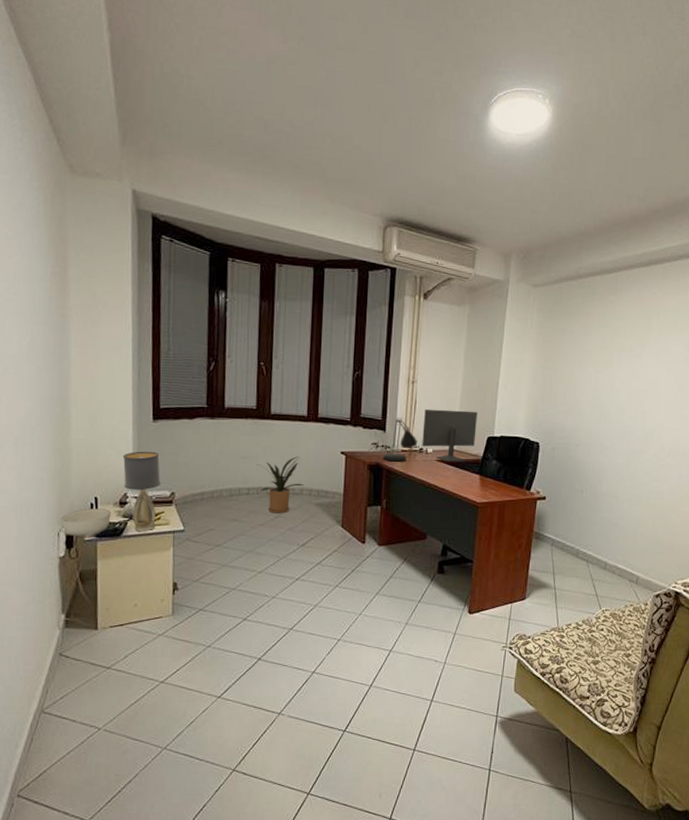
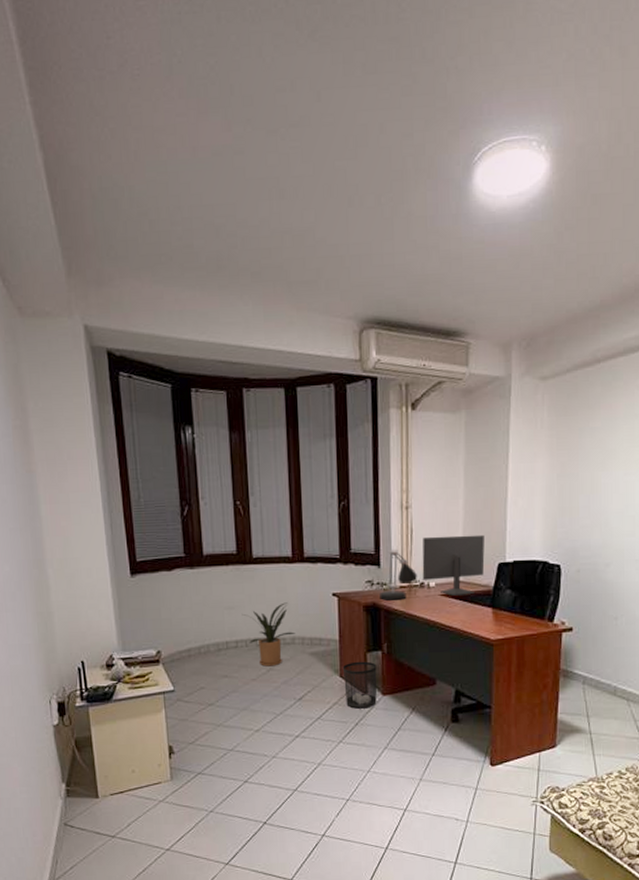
bowl: present [61,508,111,538] -> none [51,673,100,705]
table lamp: present [122,451,161,532] -> none [104,609,146,695]
waste bin: none [344,514,375,557] -> present [342,661,377,709]

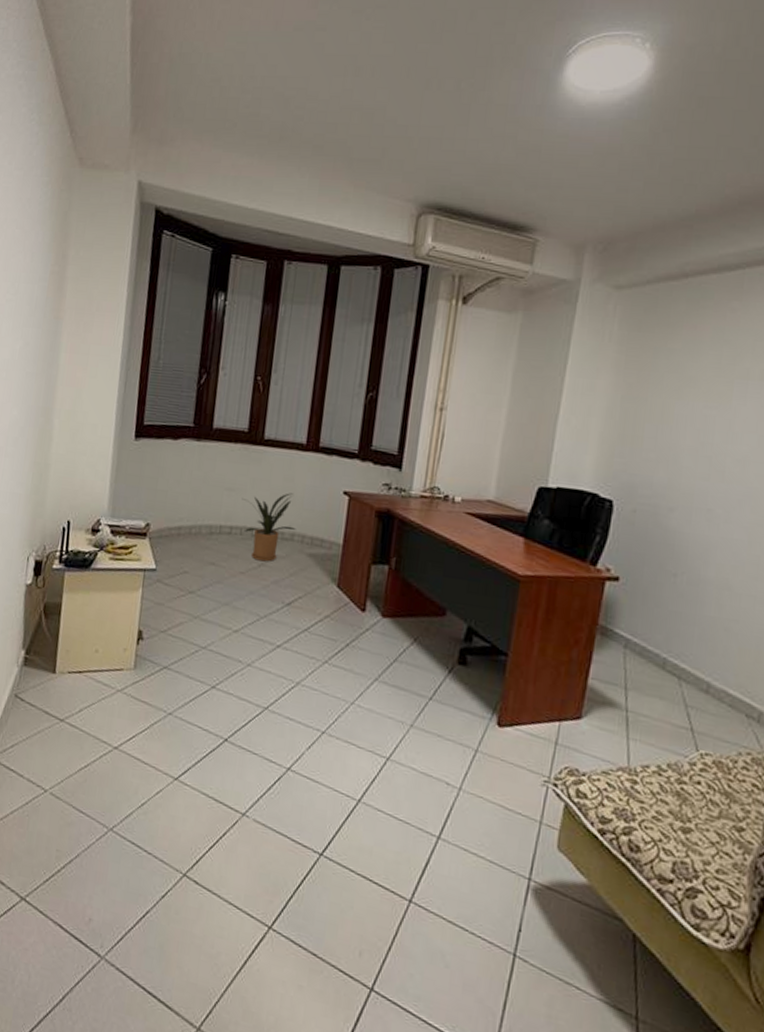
waste bin: present [342,661,377,709] -> none [339,572,381,629]
desk lamp: present [380,549,418,600] -> none [396,452,443,512]
computer monitor: present [422,534,485,596] -> none [447,444,526,518]

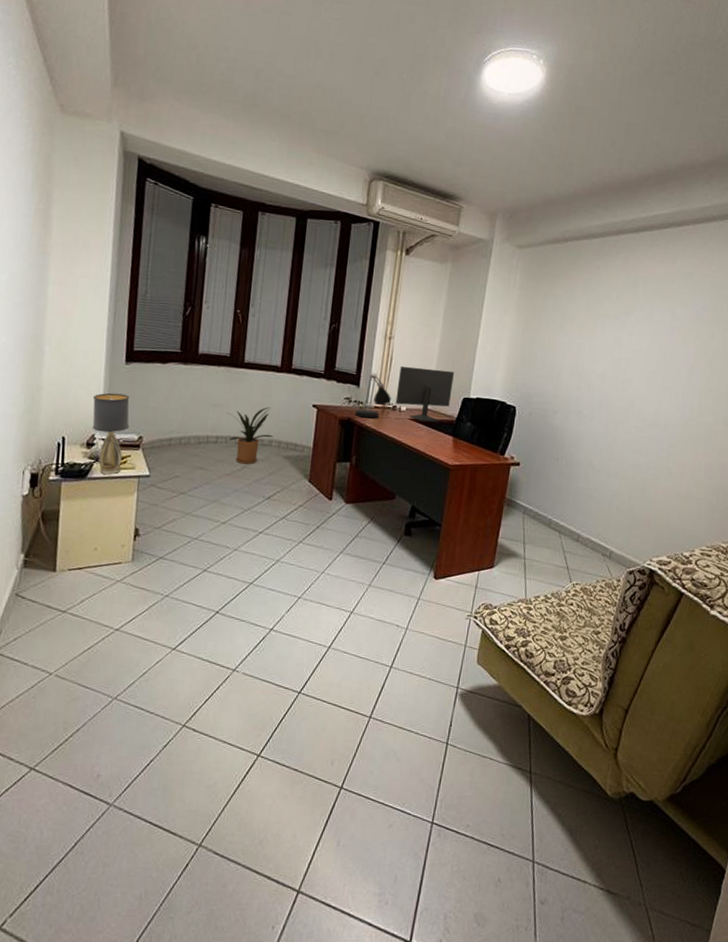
table lamp: none [98,472,138,567] -> present [92,392,130,475]
desk lamp: none [396,452,443,512] -> present [355,372,392,419]
computer monitor: none [447,444,526,518] -> present [395,366,454,422]

